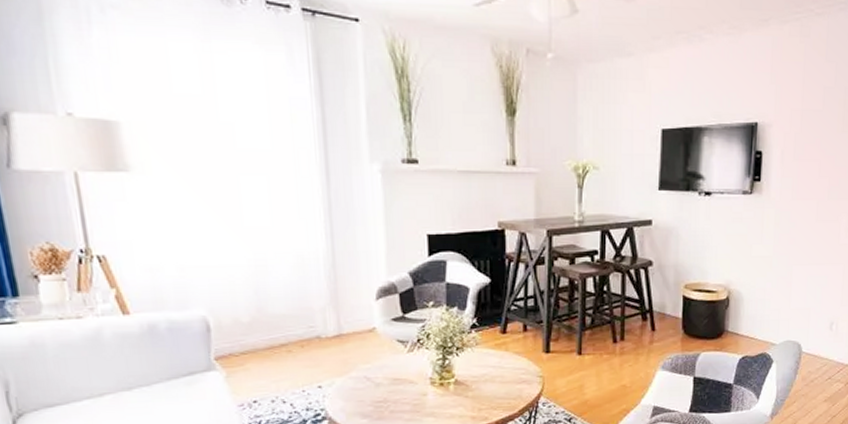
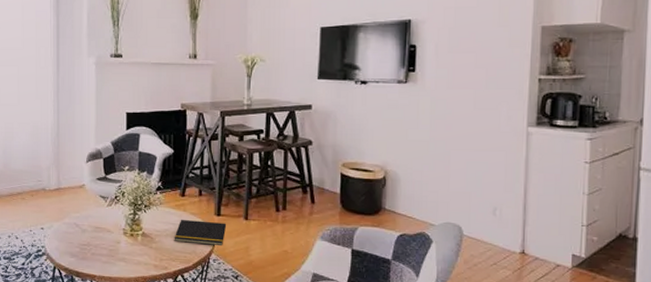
notepad: none [494,360,558,388] -> present [174,219,227,247]

